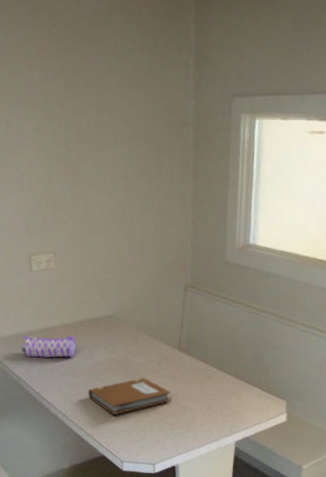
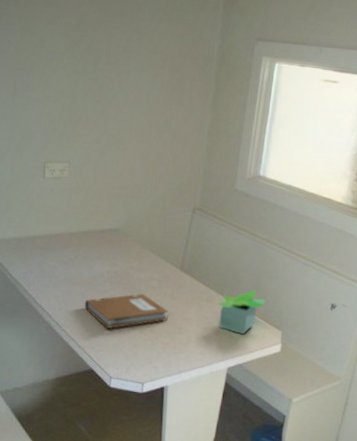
pencil case: present [21,334,76,358] -> none [23,239,79,266]
potted plant: none [219,363,267,407] -> present [218,290,266,334]

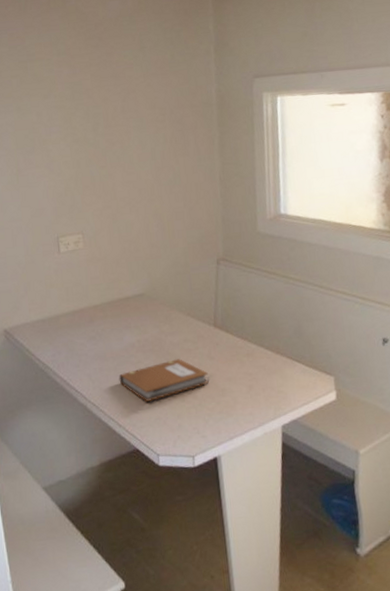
potted plant: present [218,290,266,334] -> none [259,337,311,386]

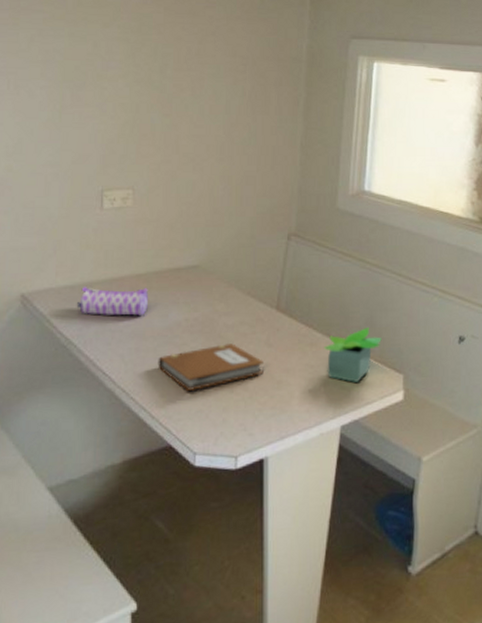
pencil case: none [48,317,106,343] -> present [76,285,148,316]
potted plant: none [259,337,311,386] -> present [324,328,382,382]

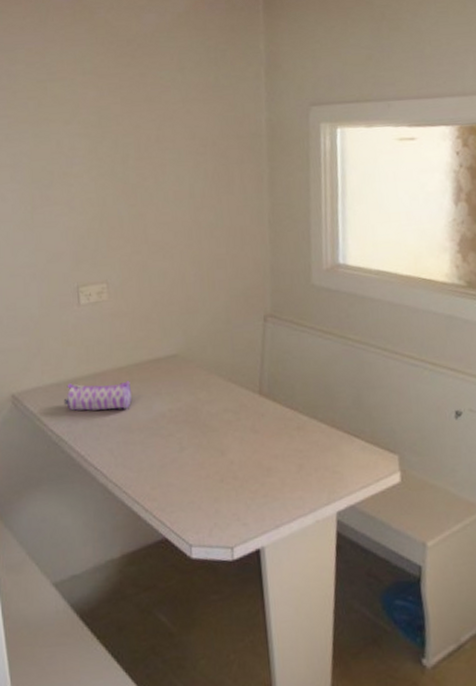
notebook: present [158,343,264,391] -> none [146,432,252,482]
potted plant: present [324,328,382,382] -> none [312,407,372,466]

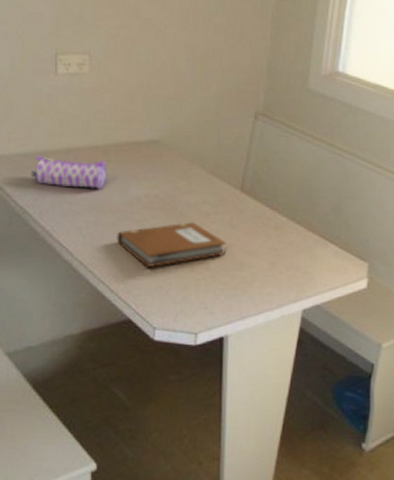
notebook: none [146,432,252,482] -> present [116,222,226,267]

